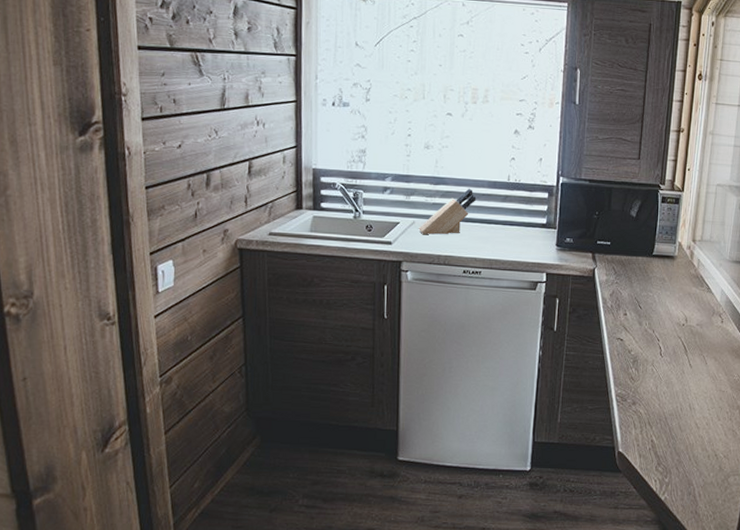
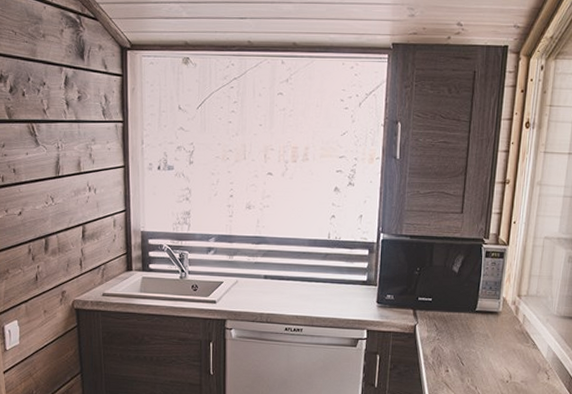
knife block: present [417,188,477,235] -> none [240,247,297,293]

